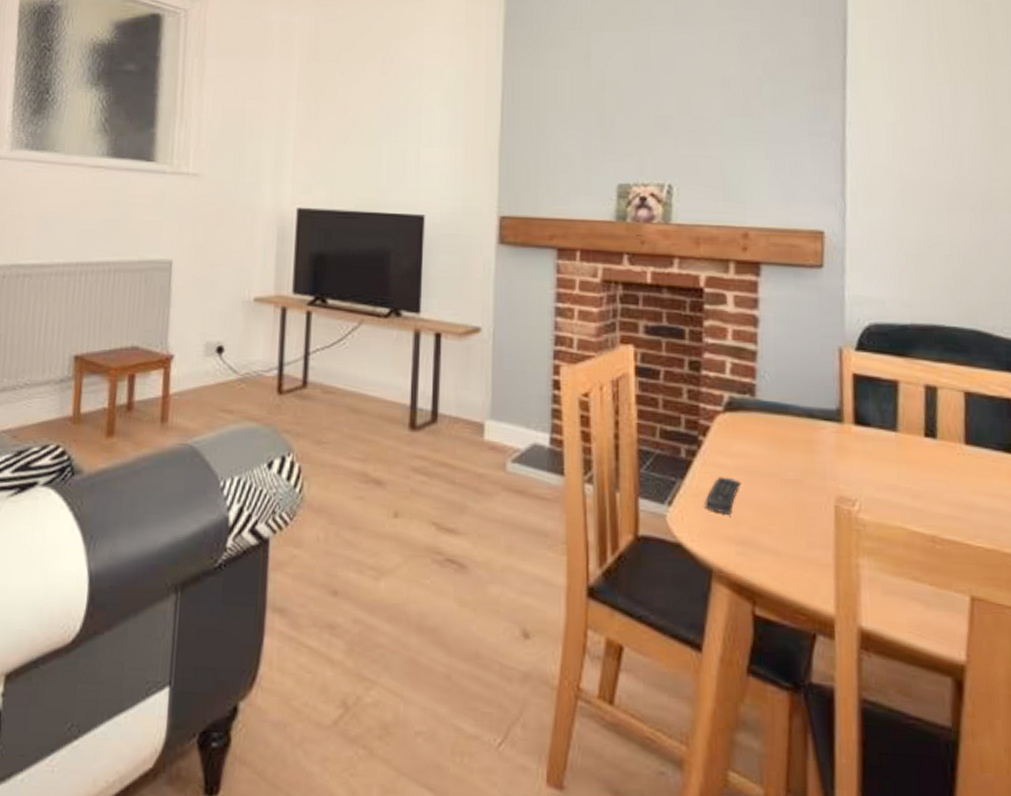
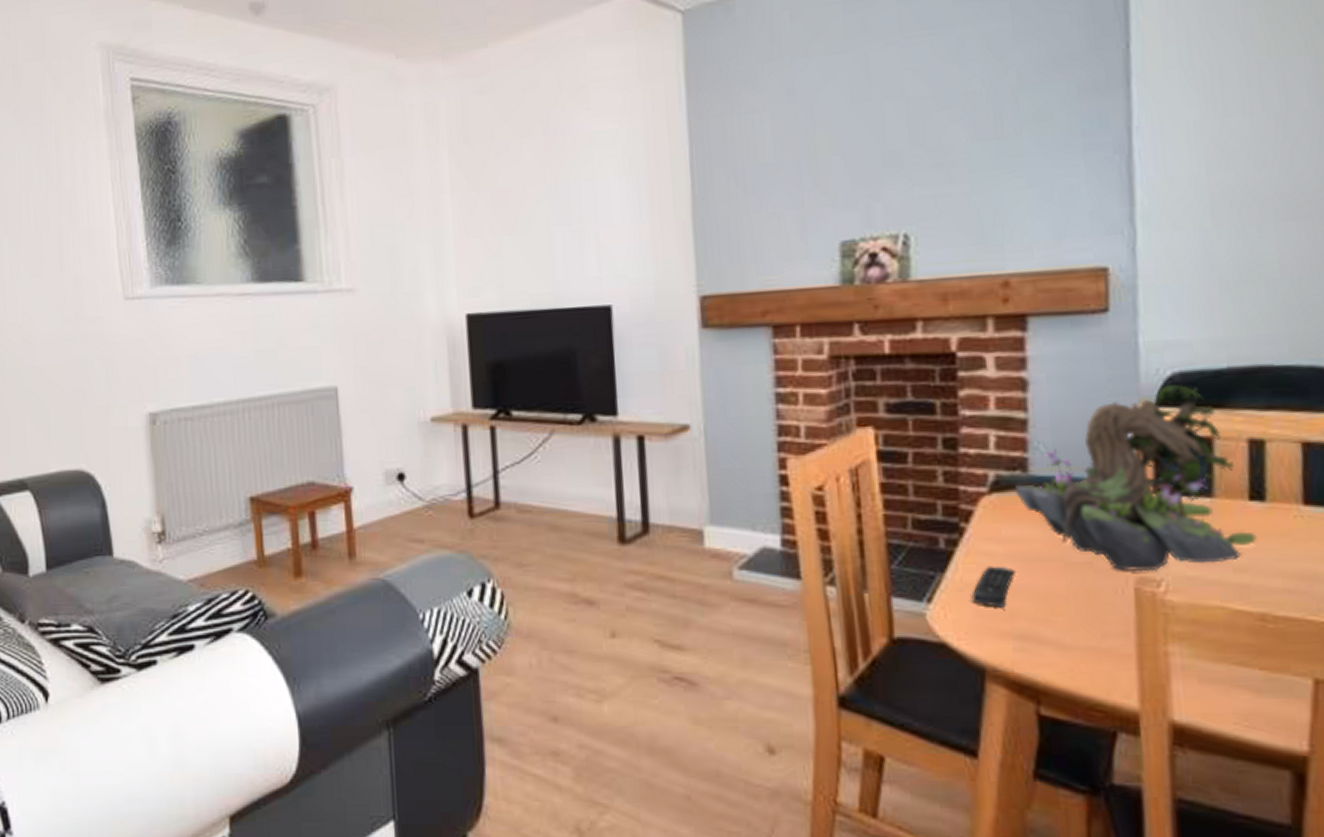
plant: none [744,334,930,493] -> present [1014,385,1257,572]

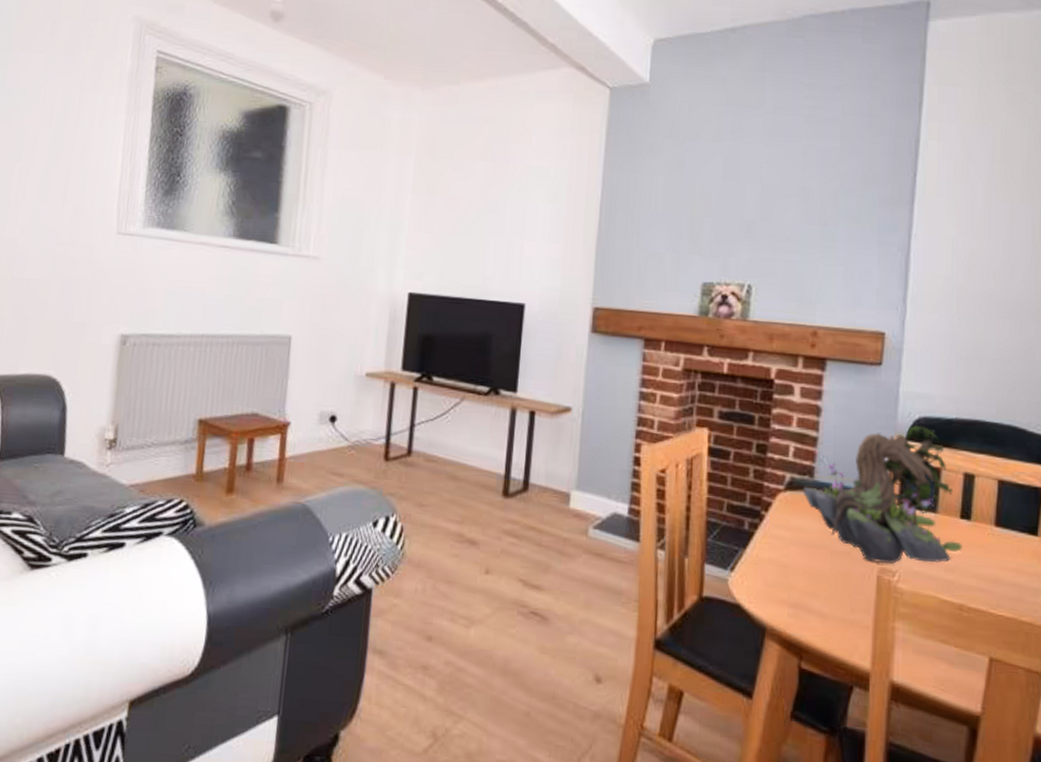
remote control: present [971,565,1016,608] -> none [762,547,797,581]

